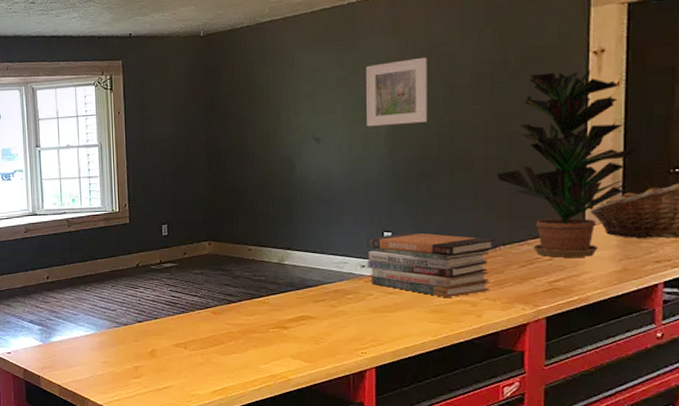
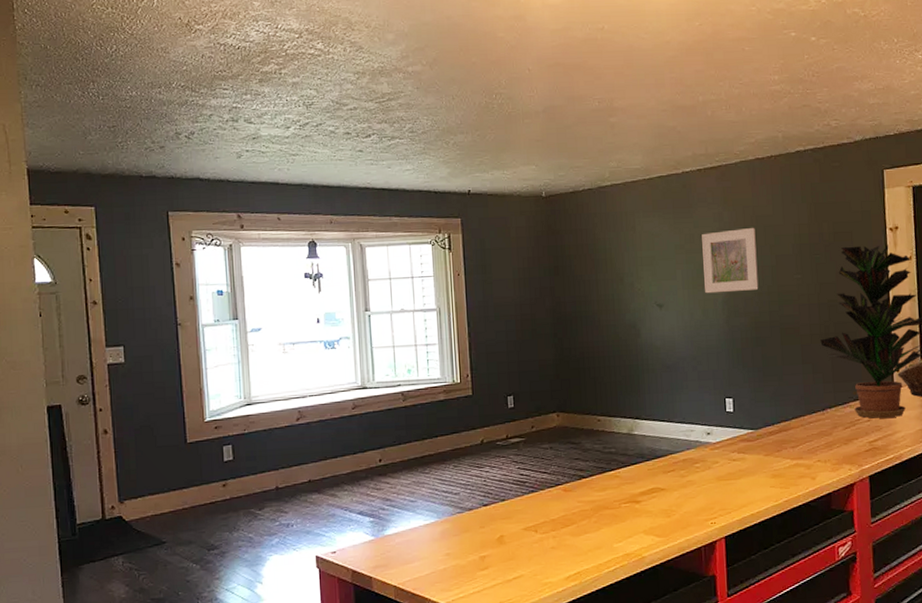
book stack: present [367,232,496,297] -> none [711,397,824,462]

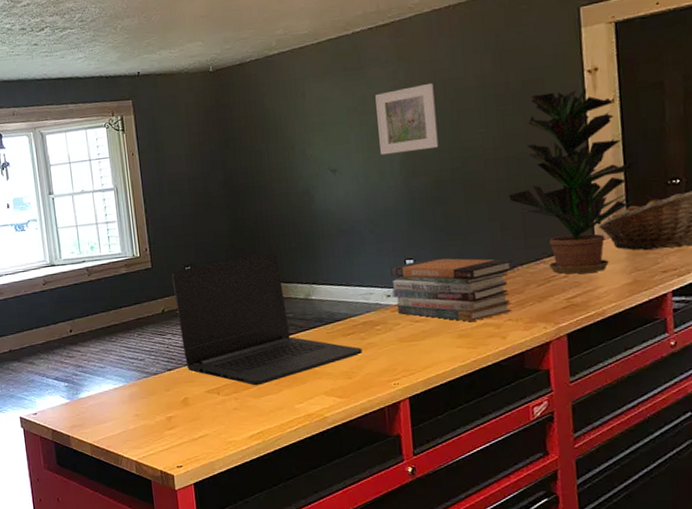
laptop: none [493,383,682,524] -> present [171,251,362,386]
book stack: none [711,397,824,462] -> present [390,258,514,322]

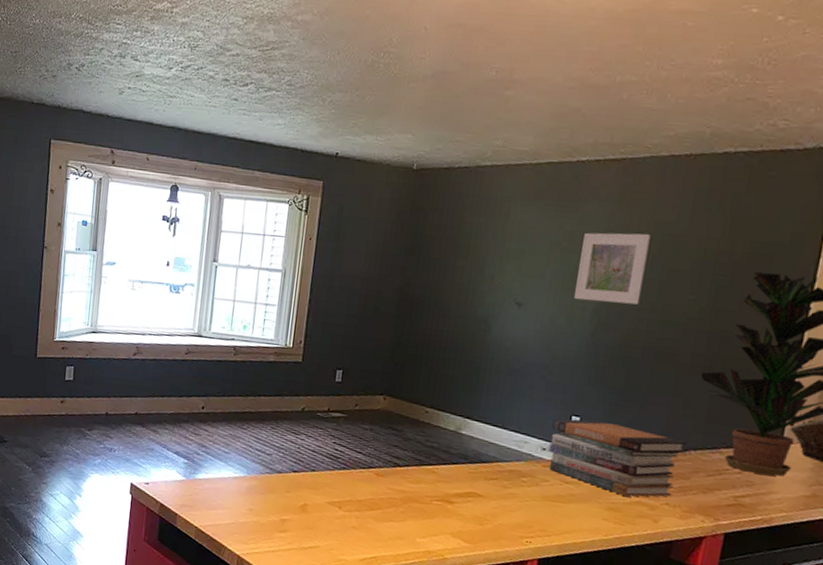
laptop: present [171,251,362,386] -> none [313,370,502,510]

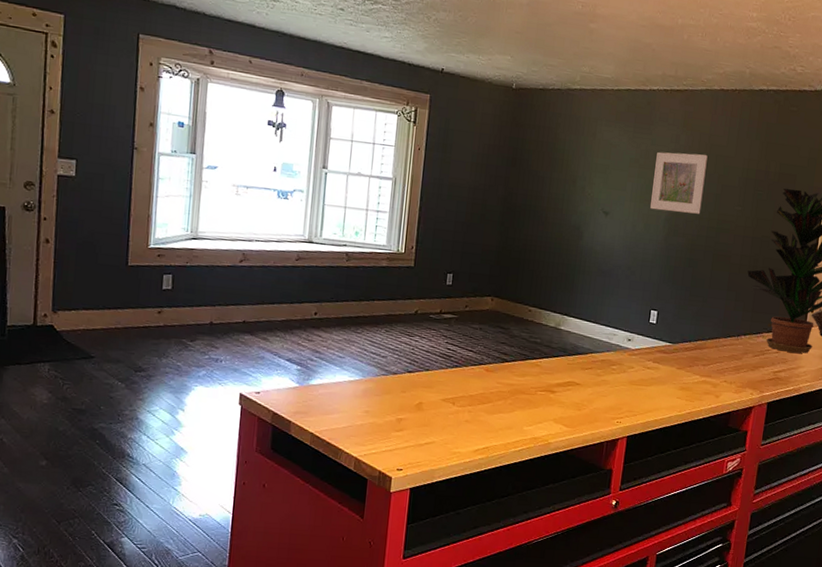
book stack: present [548,419,688,497] -> none [633,312,739,377]

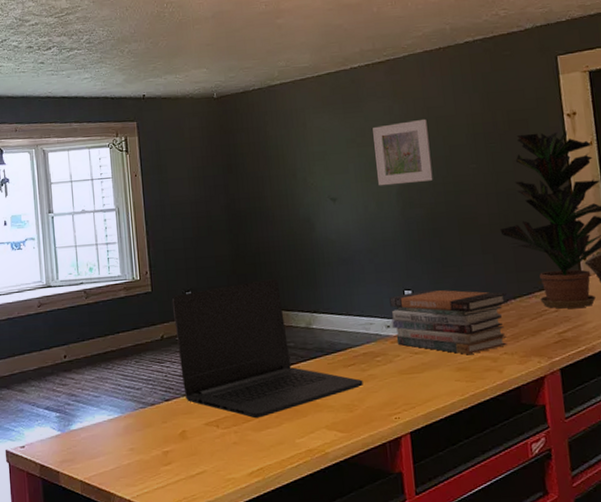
laptop: none [427,274,596,403] -> present [171,278,363,419]
book stack: none [633,312,739,377] -> present [389,289,508,354]

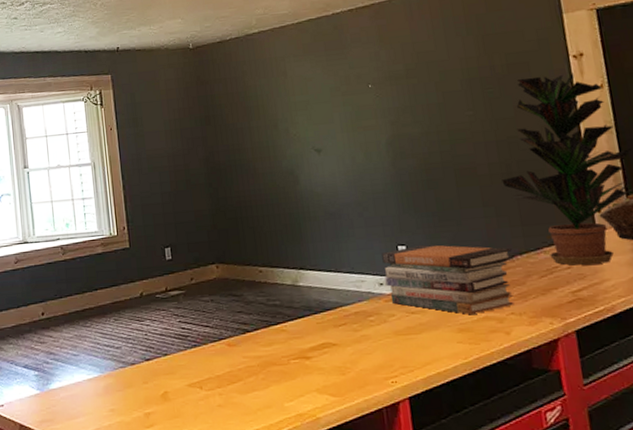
laptop: present [171,278,363,419] -> none [150,233,356,380]
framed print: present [373,118,433,186] -> none [358,64,426,136]

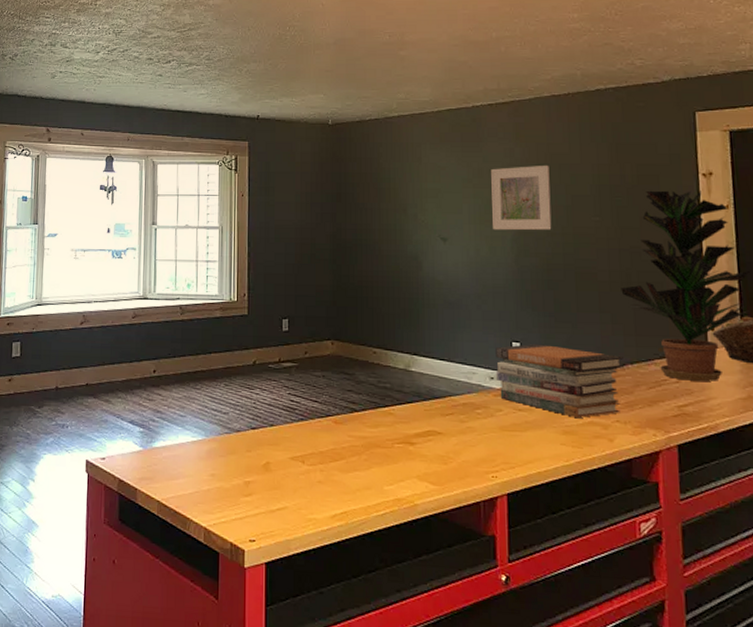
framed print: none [358,64,426,136] -> present [491,165,552,231]

